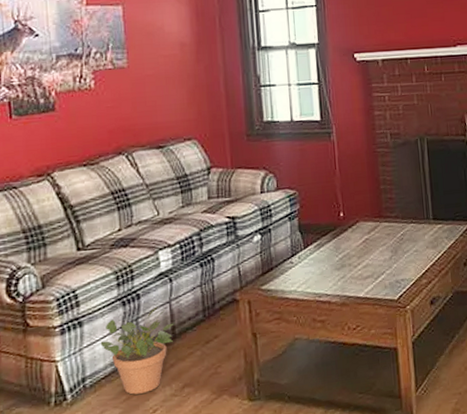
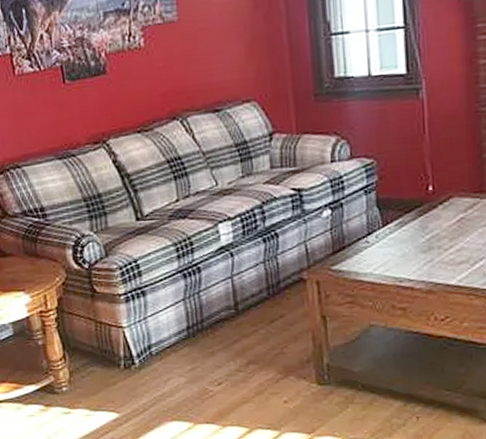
potted plant: present [100,306,176,395] -> none [163,281,238,366]

